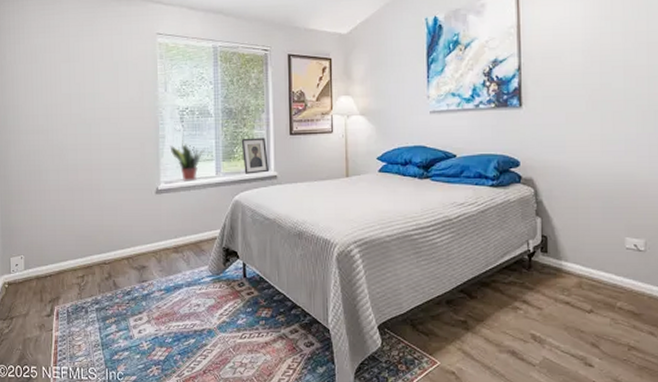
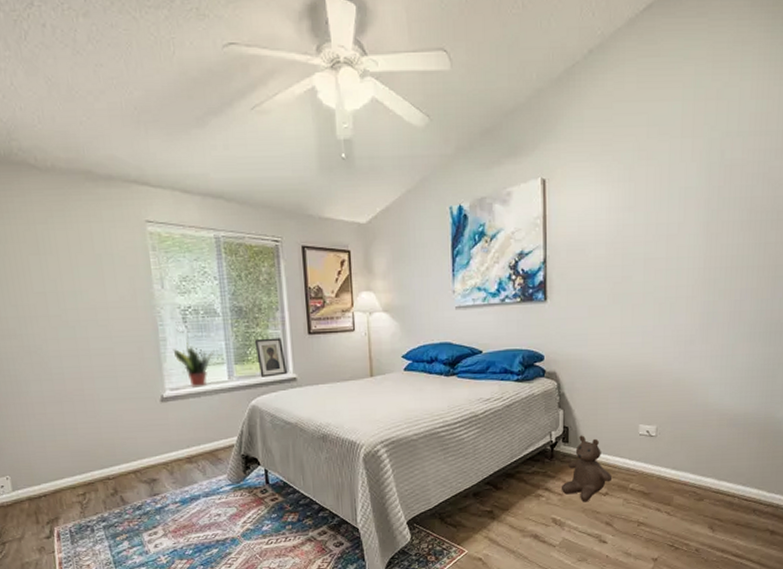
teddy bear: none [540,246,597,319] -> present [561,435,613,502]

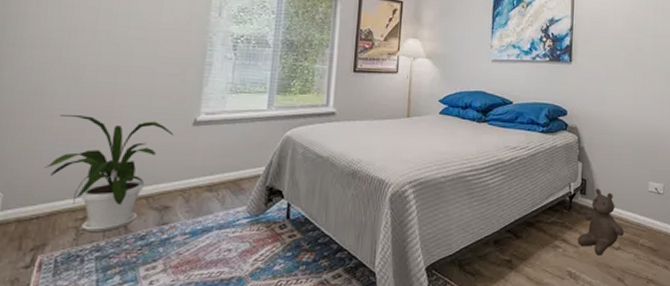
house plant: none [38,400,145,506] -> present [44,115,174,233]
potted plant: present [172,343,215,388] -> none [216,69,259,114]
picture frame: present [254,337,287,378] -> none [299,72,328,110]

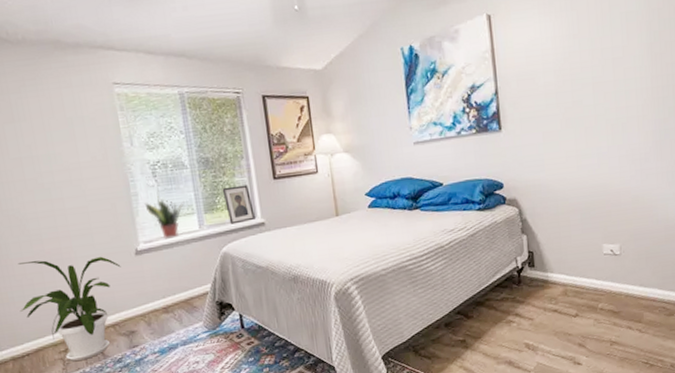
potted plant: none [216,69,259,114] -> present [144,196,185,239]
picture frame: none [299,72,328,110] -> present [222,184,255,225]
teddy bear: present [577,188,625,256] -> none [531,259,581,325]

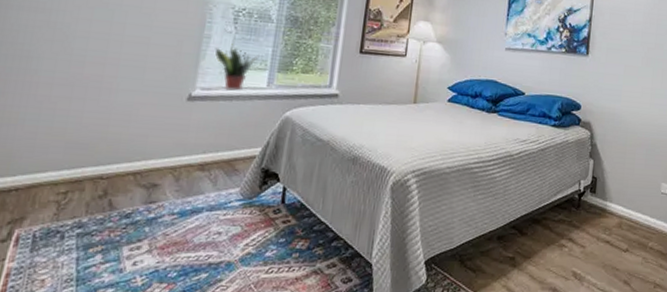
house plant: present [17,256,121,362] -> none [26,82,167,209]
picture frame: present [222,184,255,225] -> none [301,50,332,90]

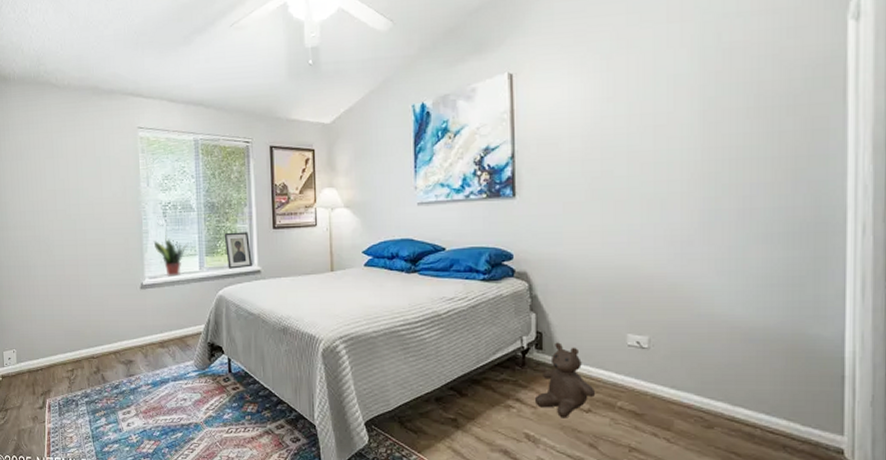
picture frame: none [301,50,332,90] -> present [224,232,252,269]
teddy bear: none [584,187,634,257] -> present [534,342,596,418]

